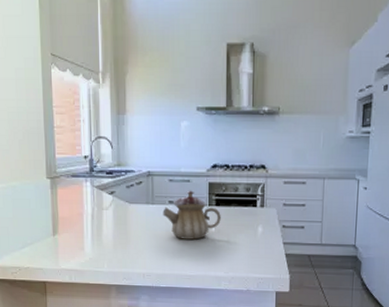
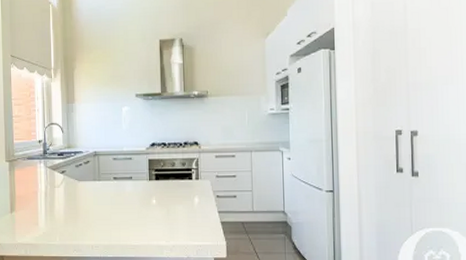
teapot: present [163,190,221,240] -> none [108,167,161,212]

